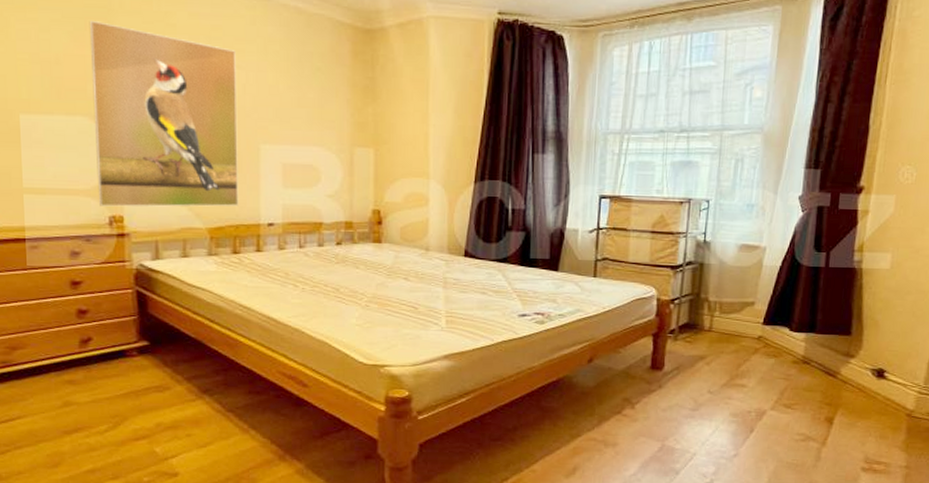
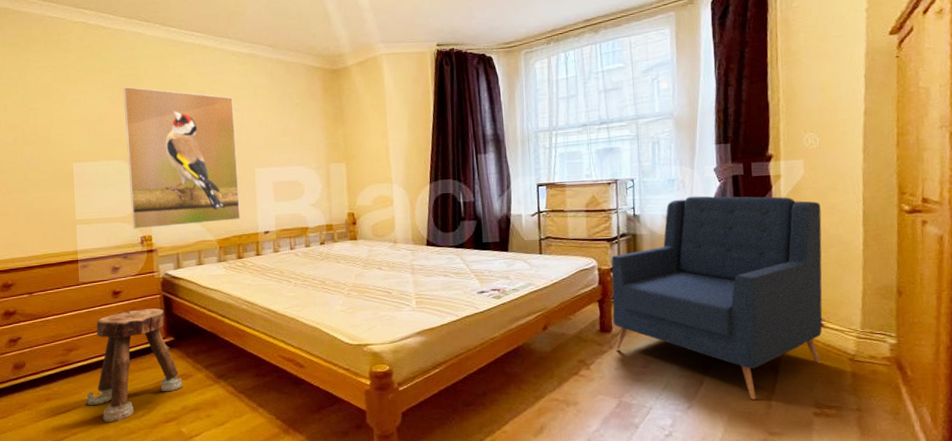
stool: none [34,305,159,437] -> present [86,308,184,423]
armchair: none [665,225,906,451] -> present [611,196,823,400]

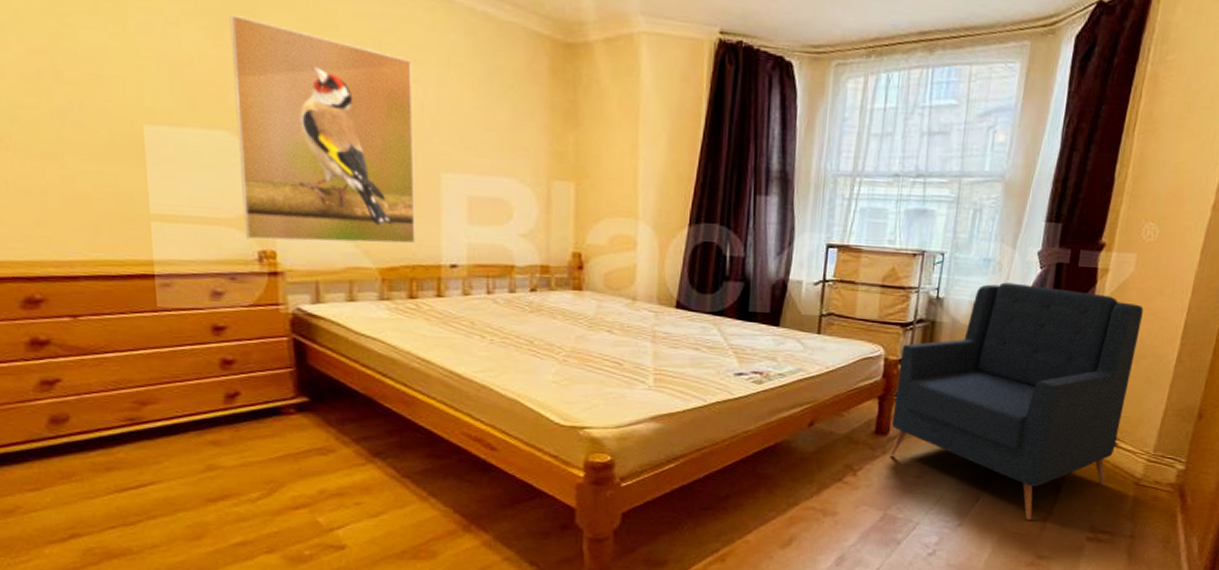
stool: present [86,308,184,423] -> none [170,355,322,506]

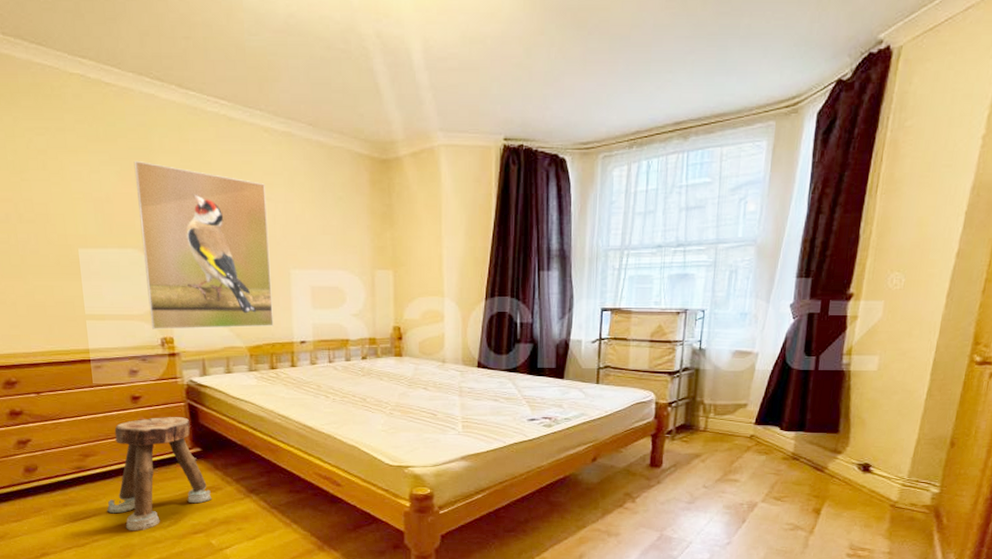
stool: none [170,355,322,506] -> present [107,417,212,531]
armchair: present [890,282,1144,520] -> none [664,332,893,539]

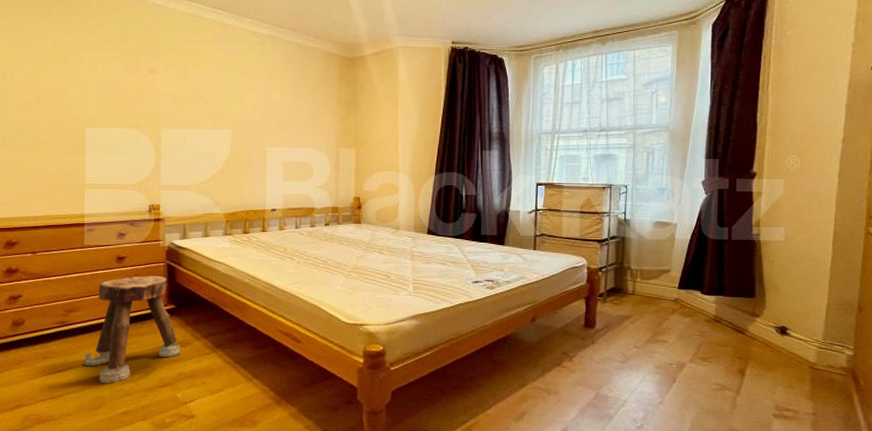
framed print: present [133,160,274,330] -> none [141,56,250,198]

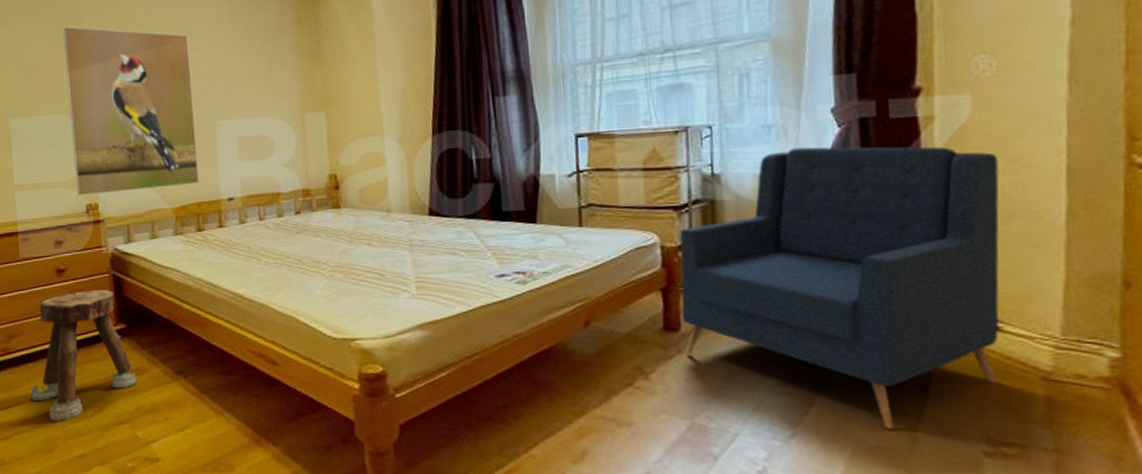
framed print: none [141,56,250,198] -> present [62,26,200,196]
armchair: none [597,206,796,399] -> present [680,146,1000,429]

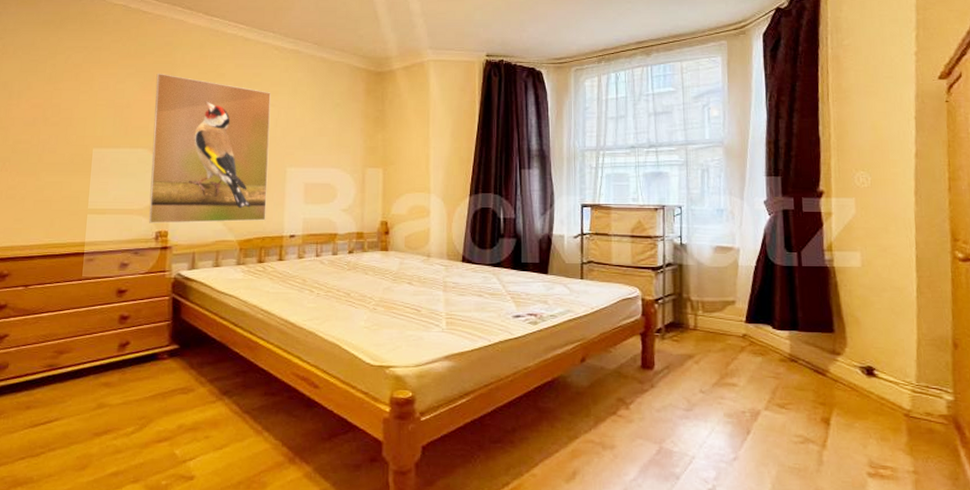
stool: present [30,290,138,422] -> none [70,311,183,439]
armchair: present [680,146,1000,429] -> none [655,228,876,454]

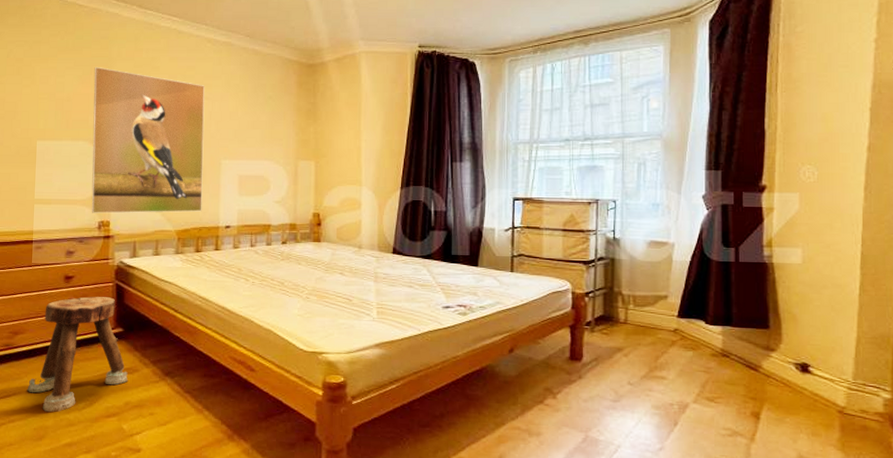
stool: none [70,311,183,439] -> present [27,296,129,413]

